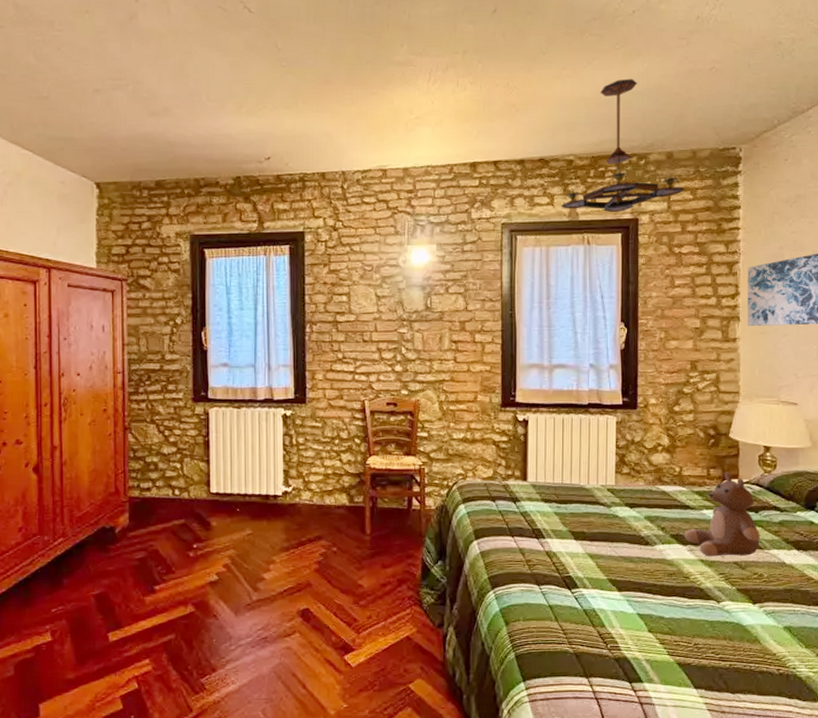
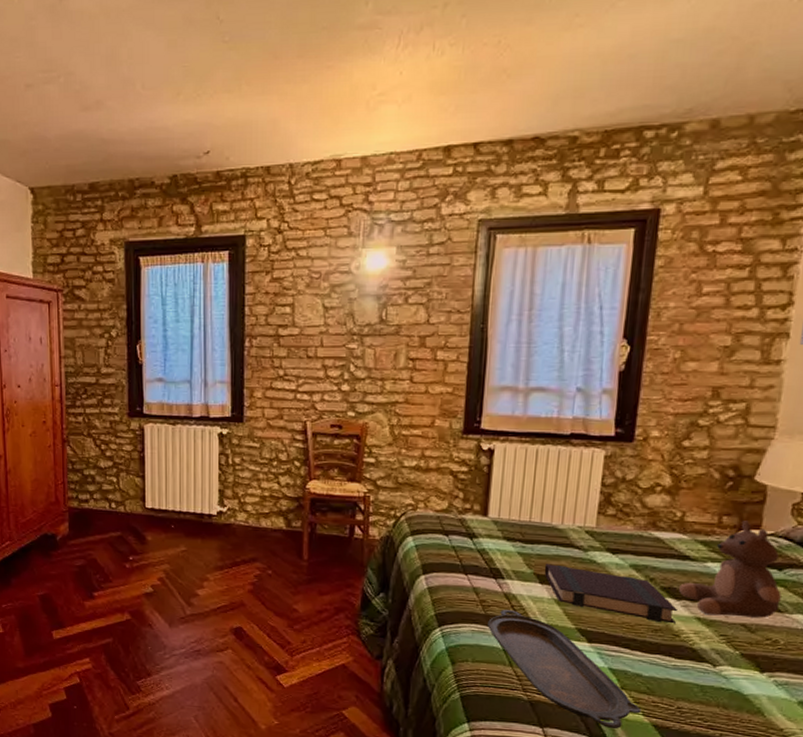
serving tray: none [534,567,667,671] -> present [488,610,642,729]
chandelier: present [561,78,684,212] -> none [556,22,731,202]
book: none [577,521,685,567] -> present [544,564,677,624]

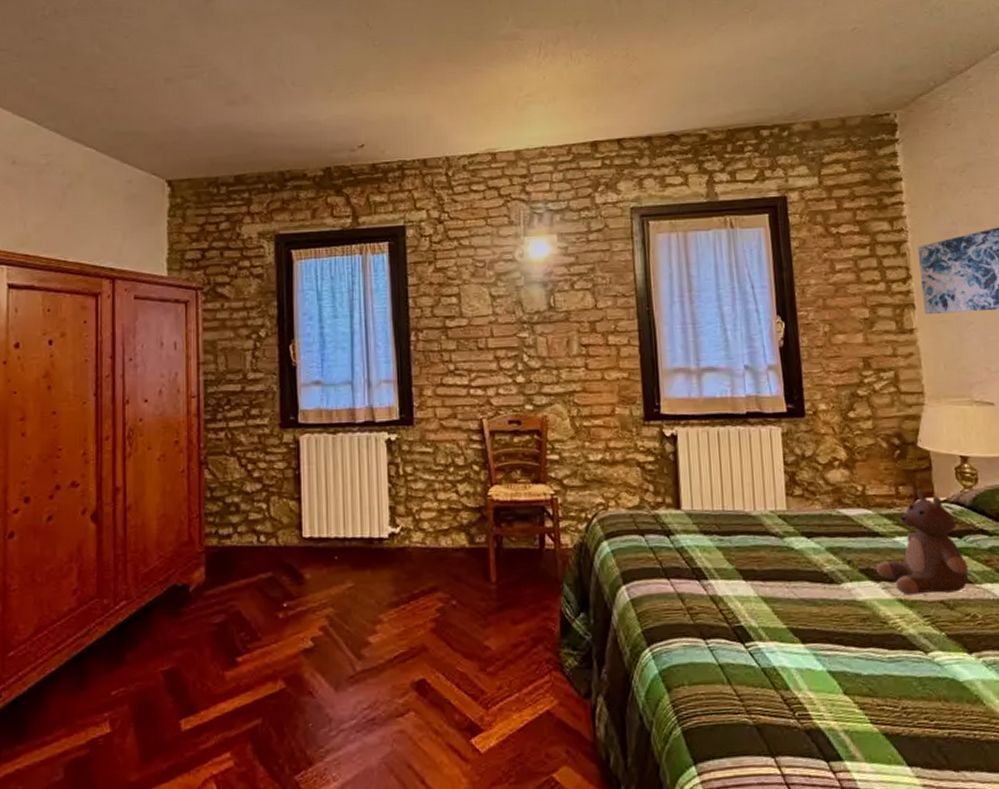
serving tray: present [488,610,642,729] -> none [698,615,869,745]
book: present [544,564,677,624] -> none [745,556,881,610]

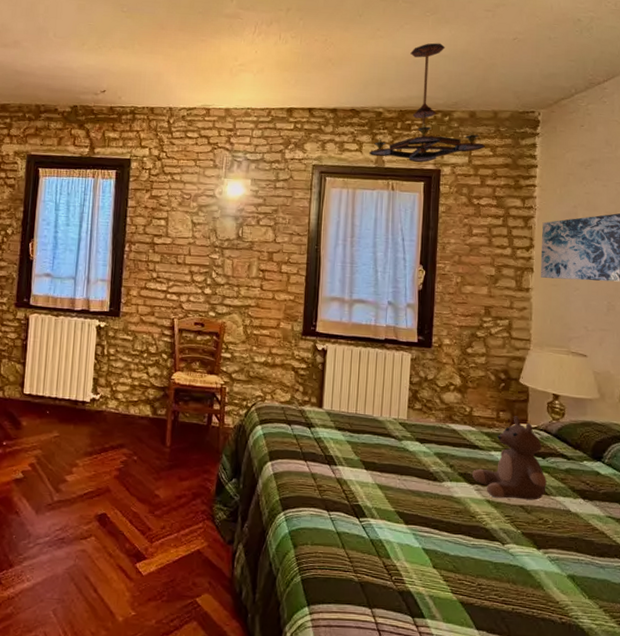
chandelier: none [696,44,836,191] -> present [368,43,485,163]

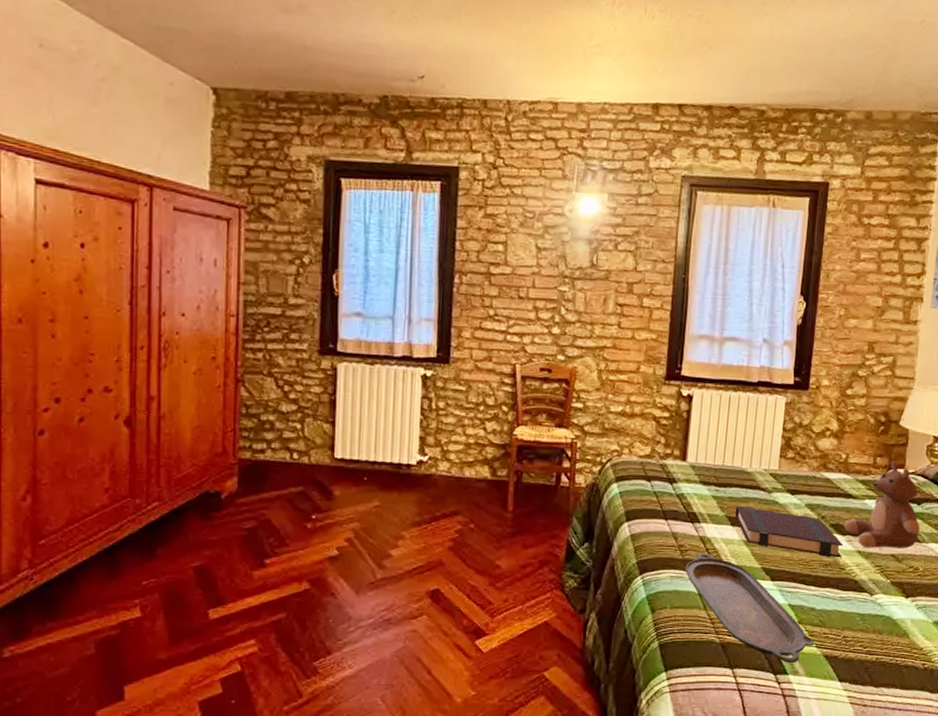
serving tray: none [324,494,450,607] -> present [685,554,815,663]
chandelier: present [368,43,485,163] -> none [747,23,881,174]
book: none [368,452,472,506] -> present [735,506,843,558]

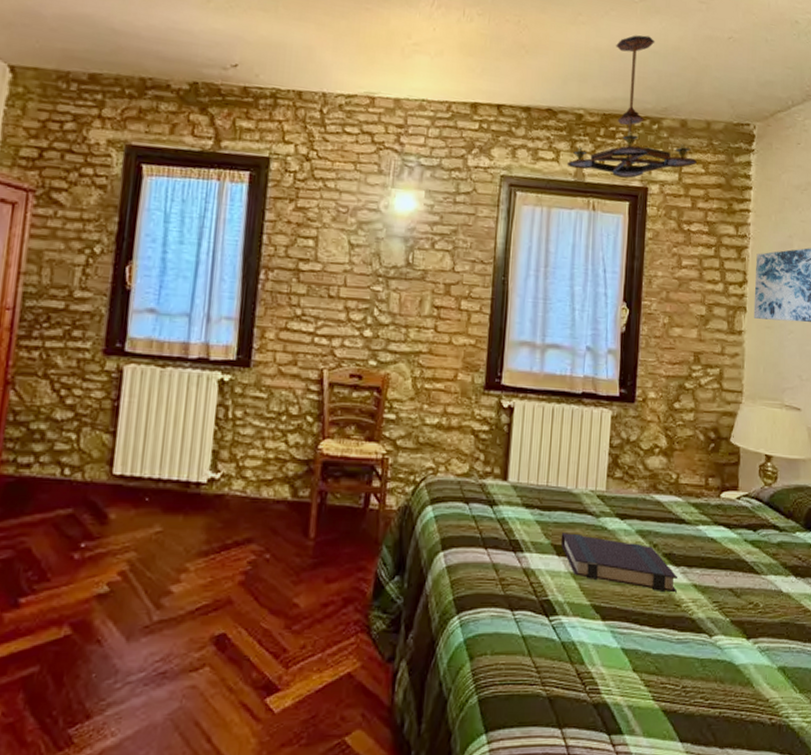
serving tray: present [685,554,815,663] -> none [507,588,652,720]
chandelier: none [747,23,881,174] -> present [566,35,697,179]
teddy bear: present [844,461,920,548] -> none [678,482,757,581]

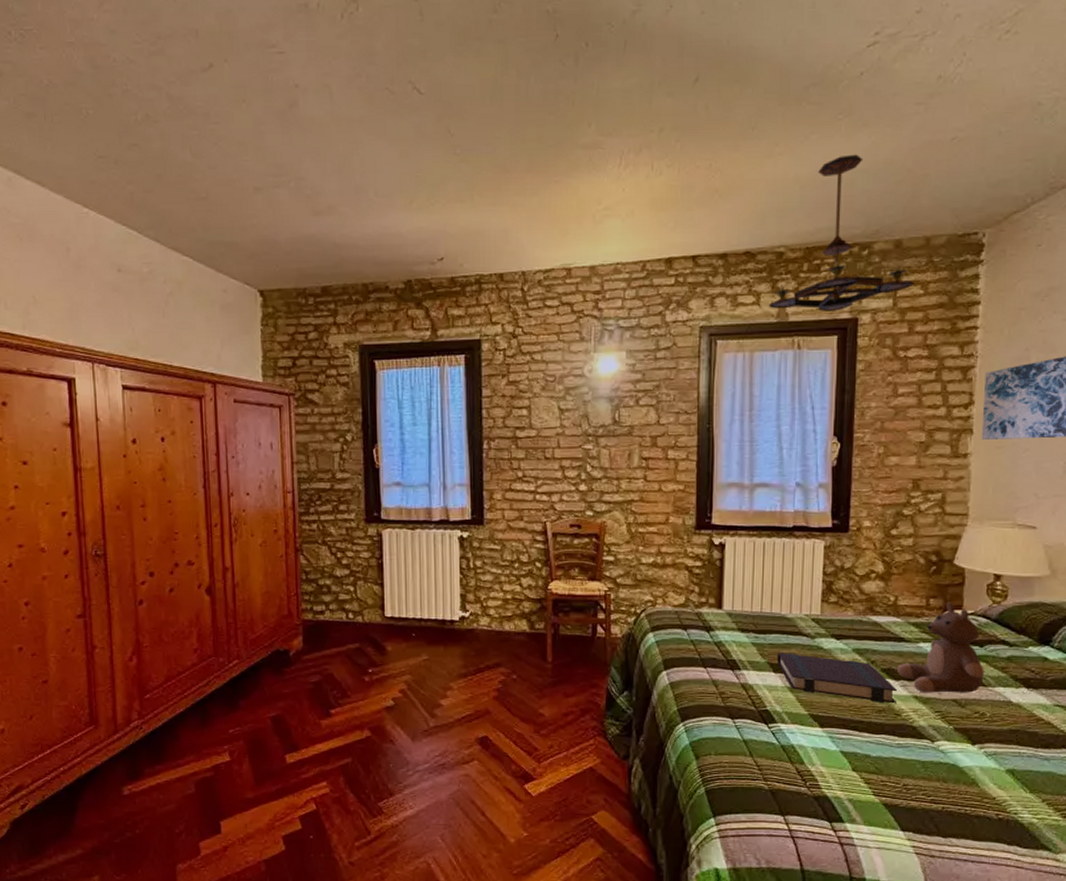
teddy bear: none [678,482,757,581] -> present [897,602,984,693]

